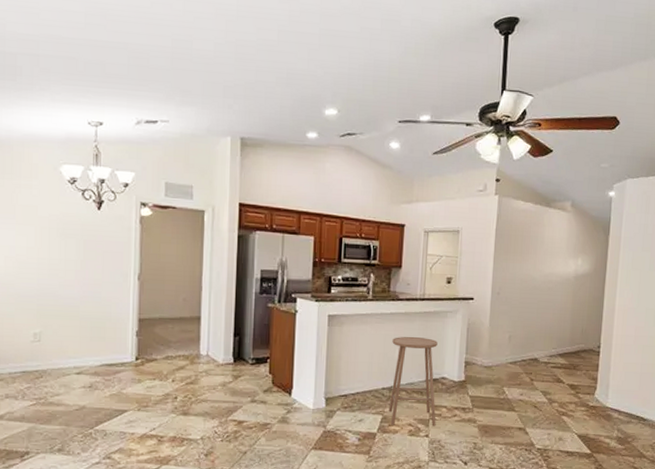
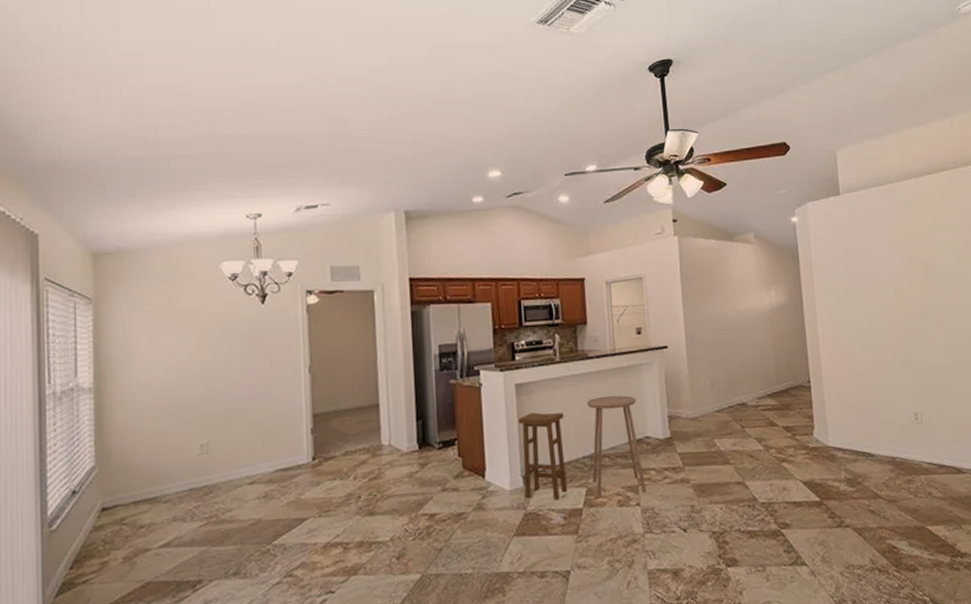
bar stool: none [325,343,370,423] -> present [518,412,568,501]

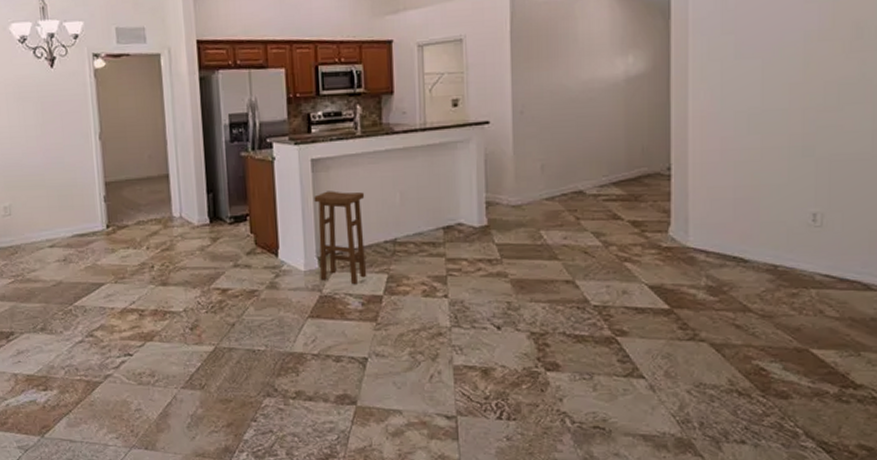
stool: present [587,395,647,497] -> none [391,176,456,285]

